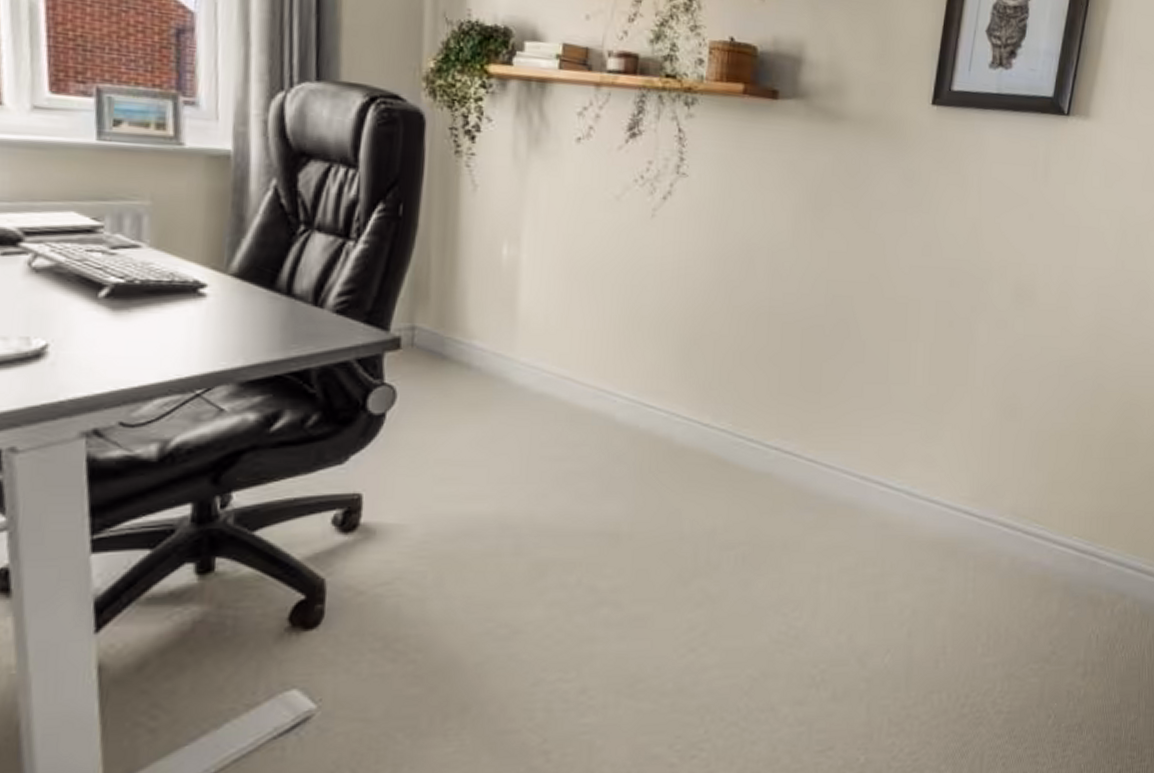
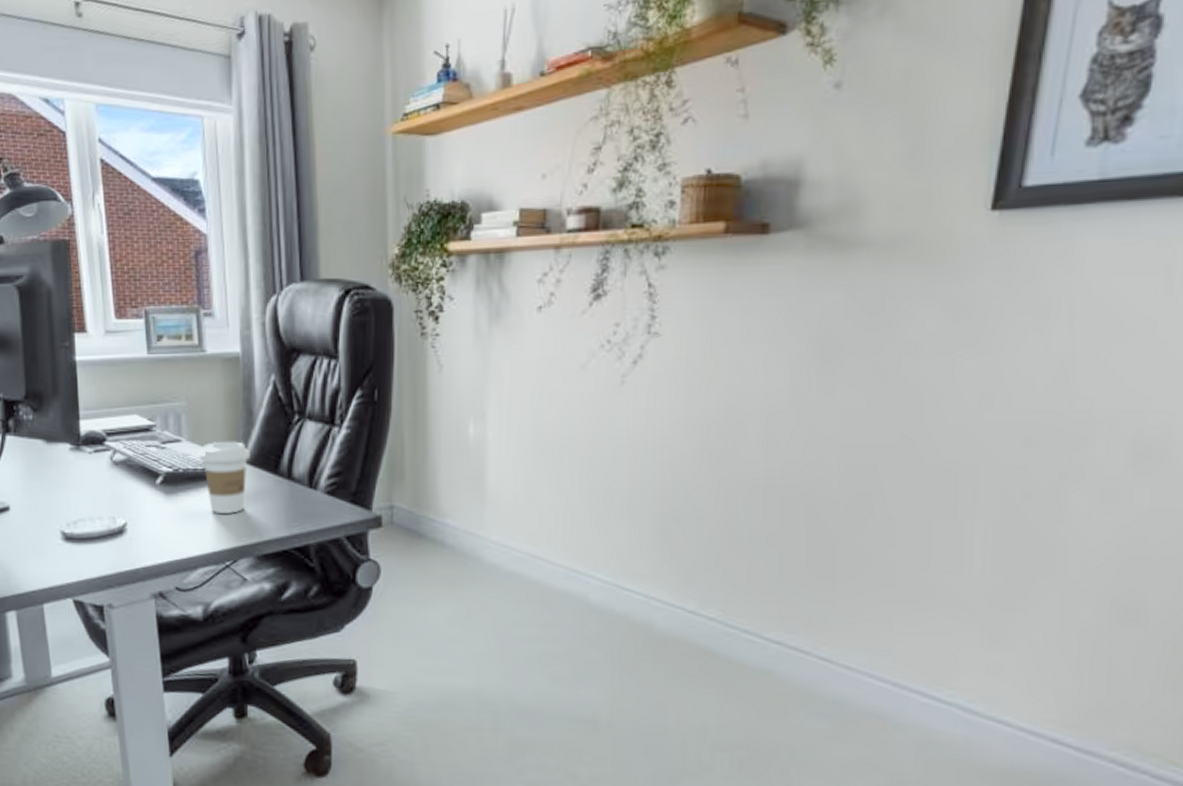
coffee cup: none [165,249,239,335] -> present [199,441,251,515]

